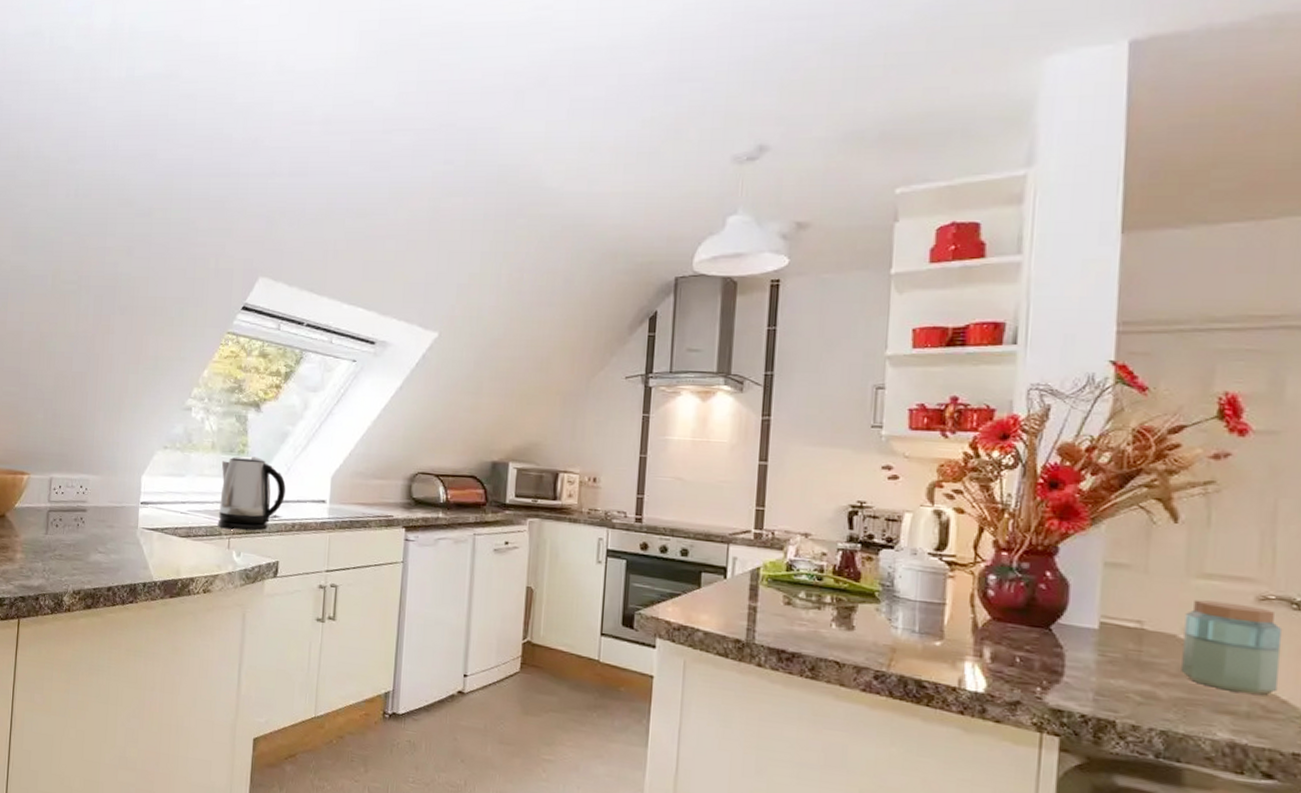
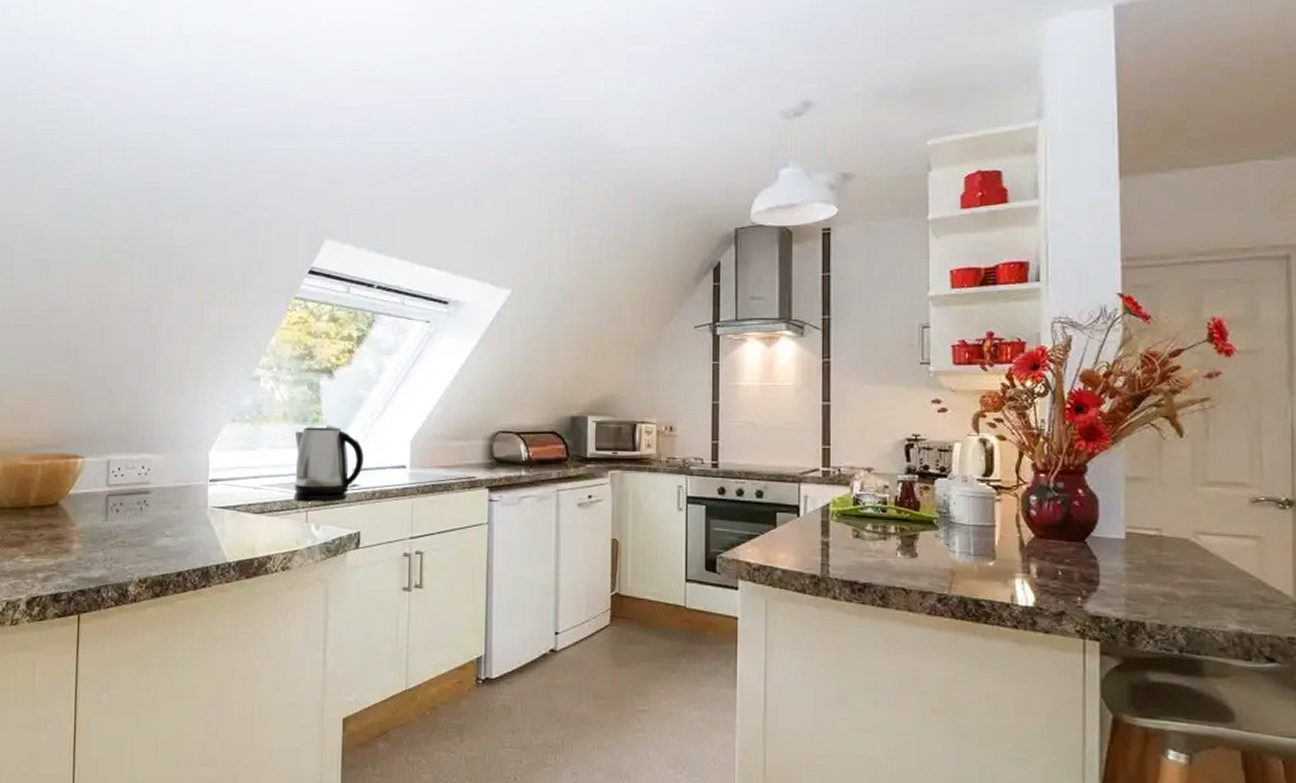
peanut butter: present [1181,599,1283,695] -> none [1195,506,1273,588]

